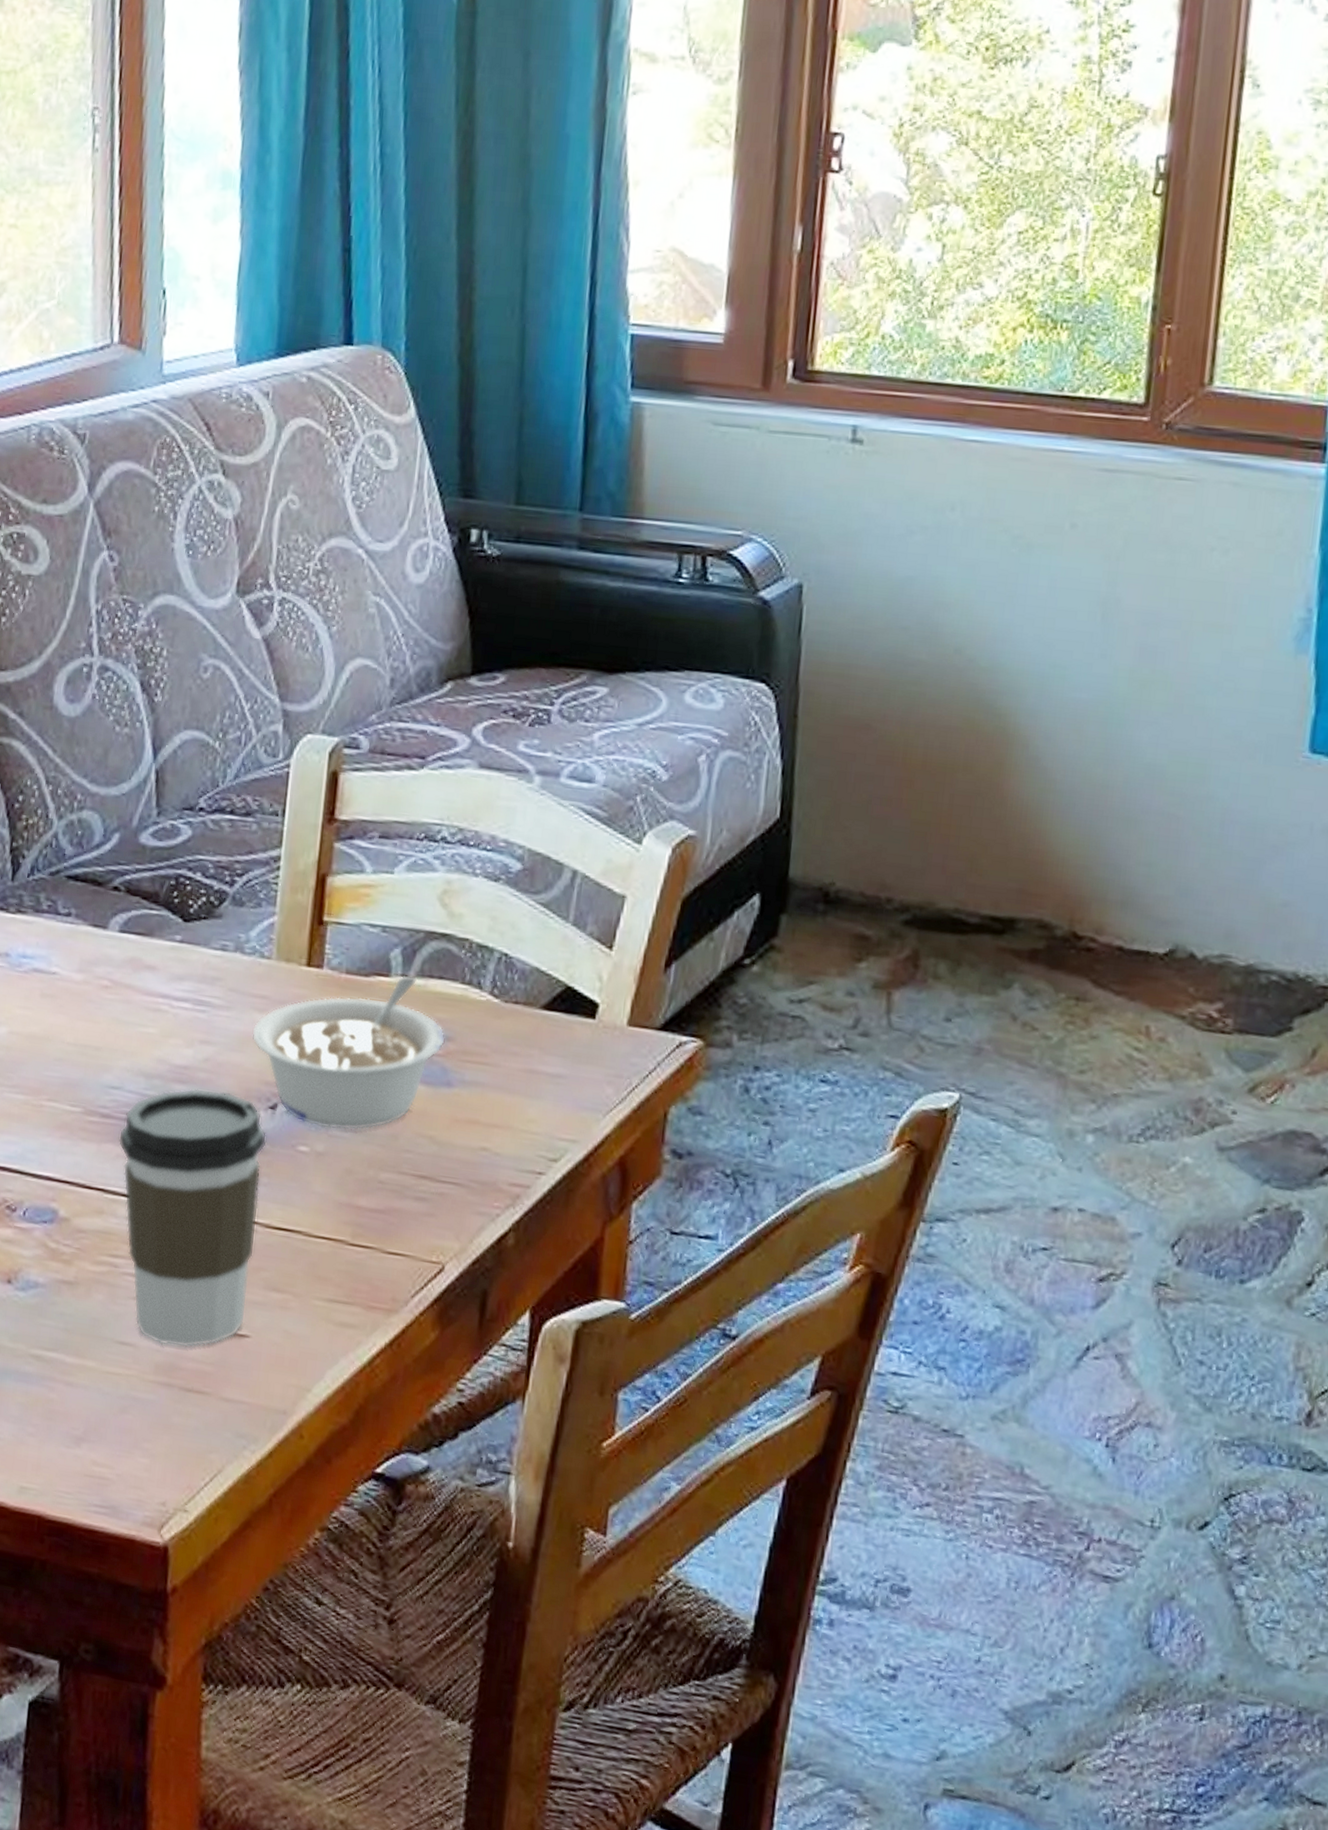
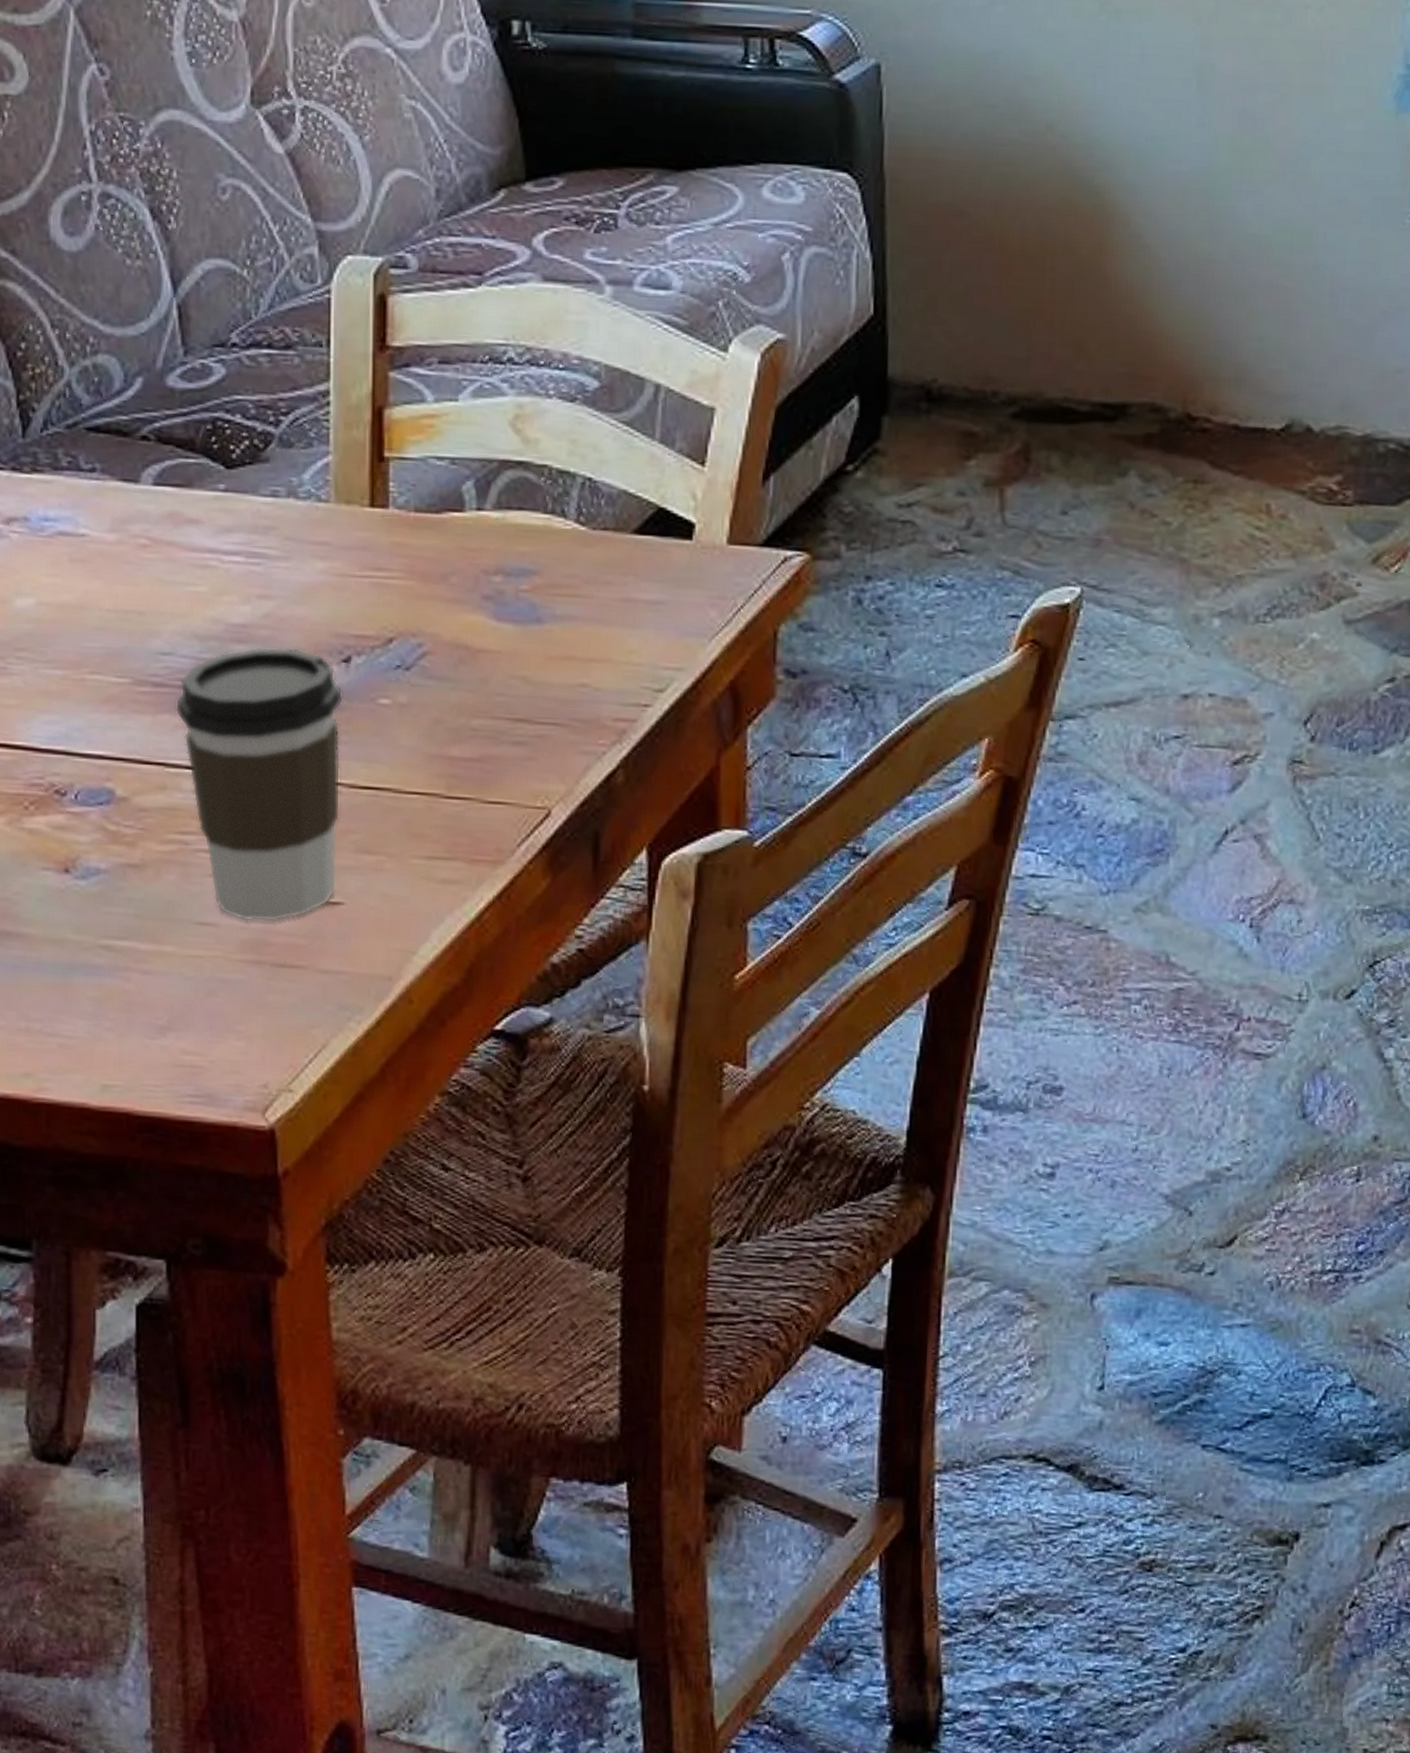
legume: present [252,974,445,1131] -> none [315,507,531,678]

